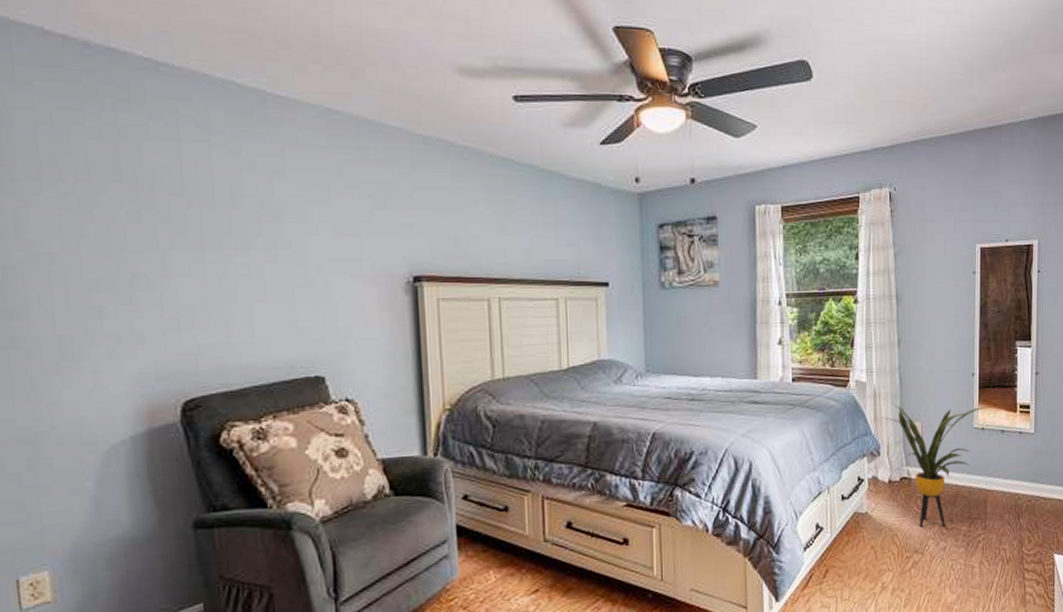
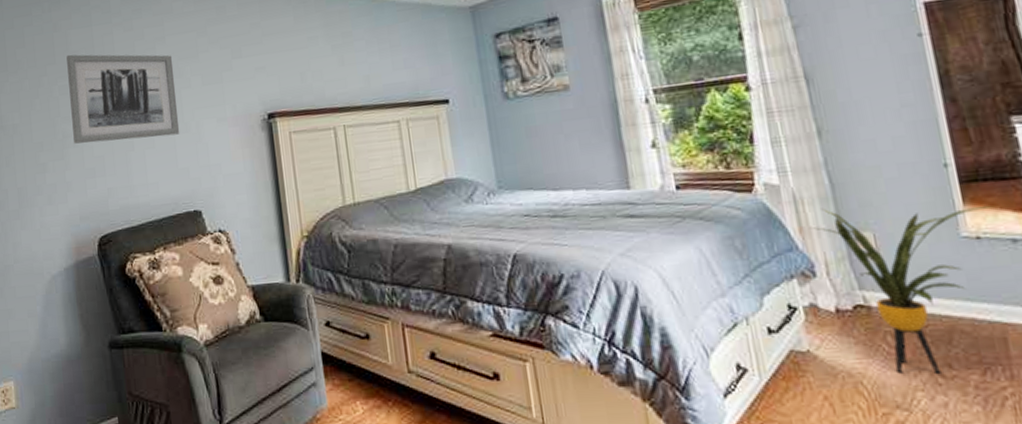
wall art: none [139,172,301,289] -> present [66,54,180,144]

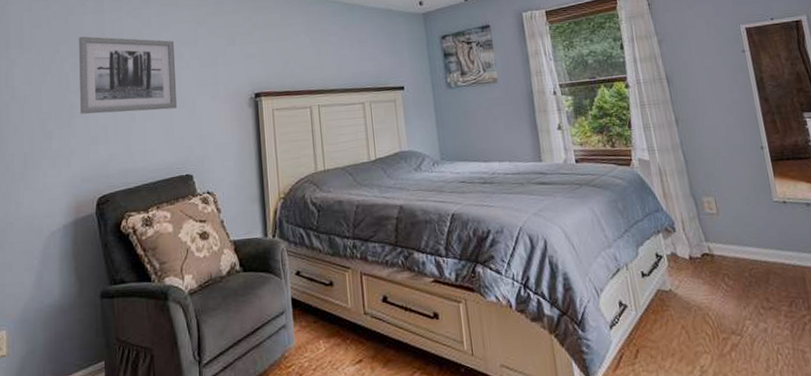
house plant: present [810,206,994,375] -> none [671,178,794,307]

